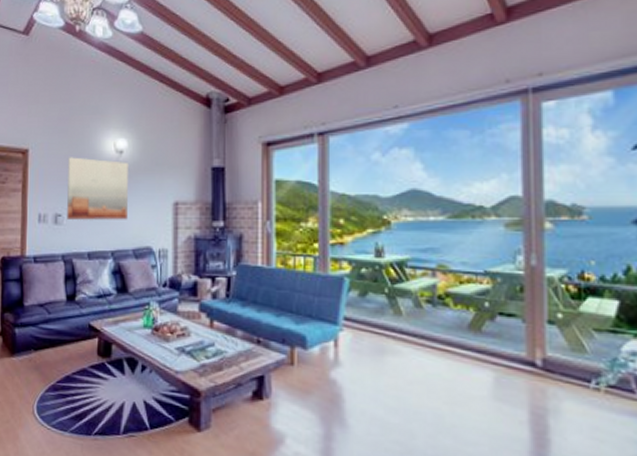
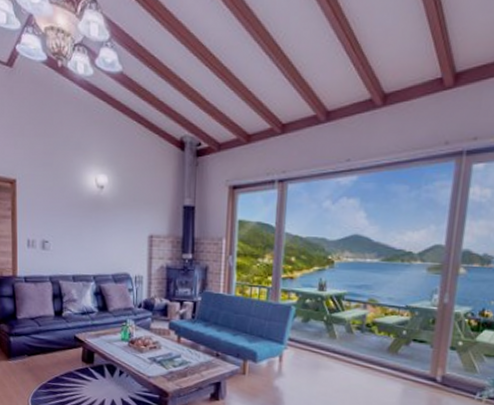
wall art: present [67,157,128,220] -> none [53,189,108,249]

